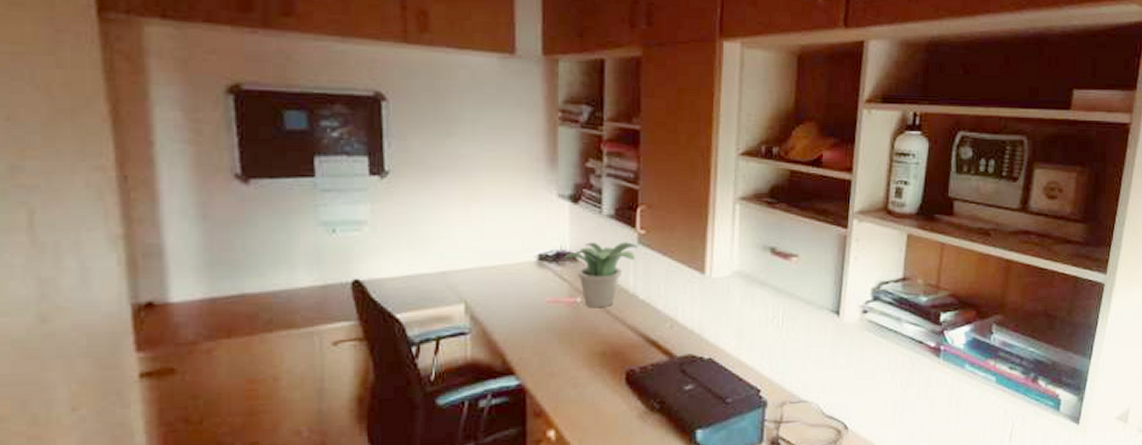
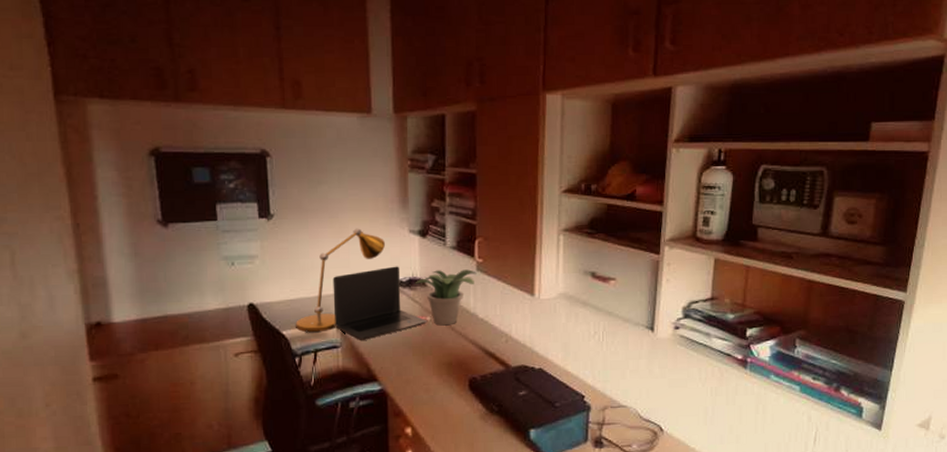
desk lamp: none [413,190,528,318] -> present [296,228,385,334]
laptop computer: none [462,237,578,327] -> present [333,266,428,341]

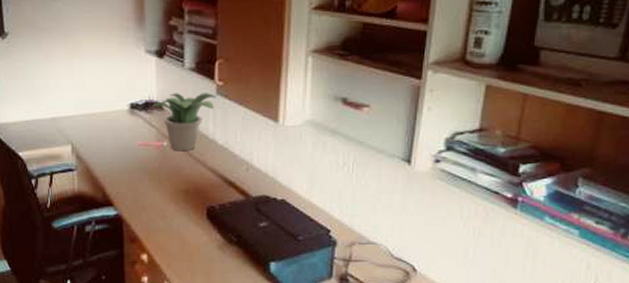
desk lamp: present [296,228,385,334] -> none [31,48,120,156]
laptop computer: present [333,266,428,341] -> none [67,88,165,165]

